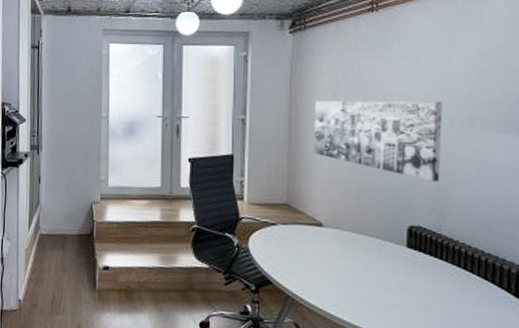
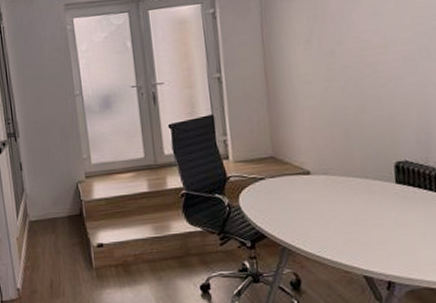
wall art: present [313,101,443,182] -> none [289,33,422,115]

